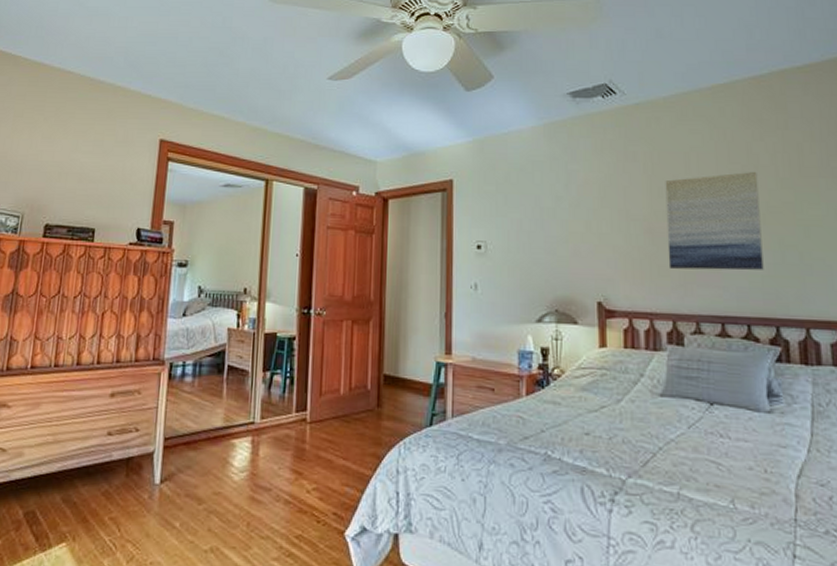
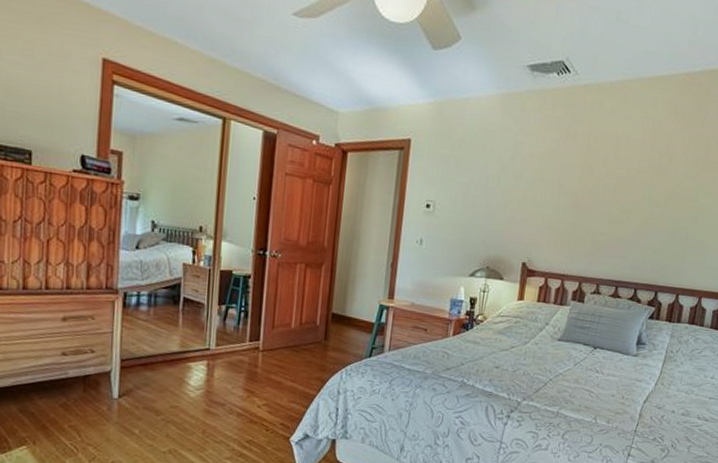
wall art: present [665,172,764,271] -> none [584,160,671,246]

